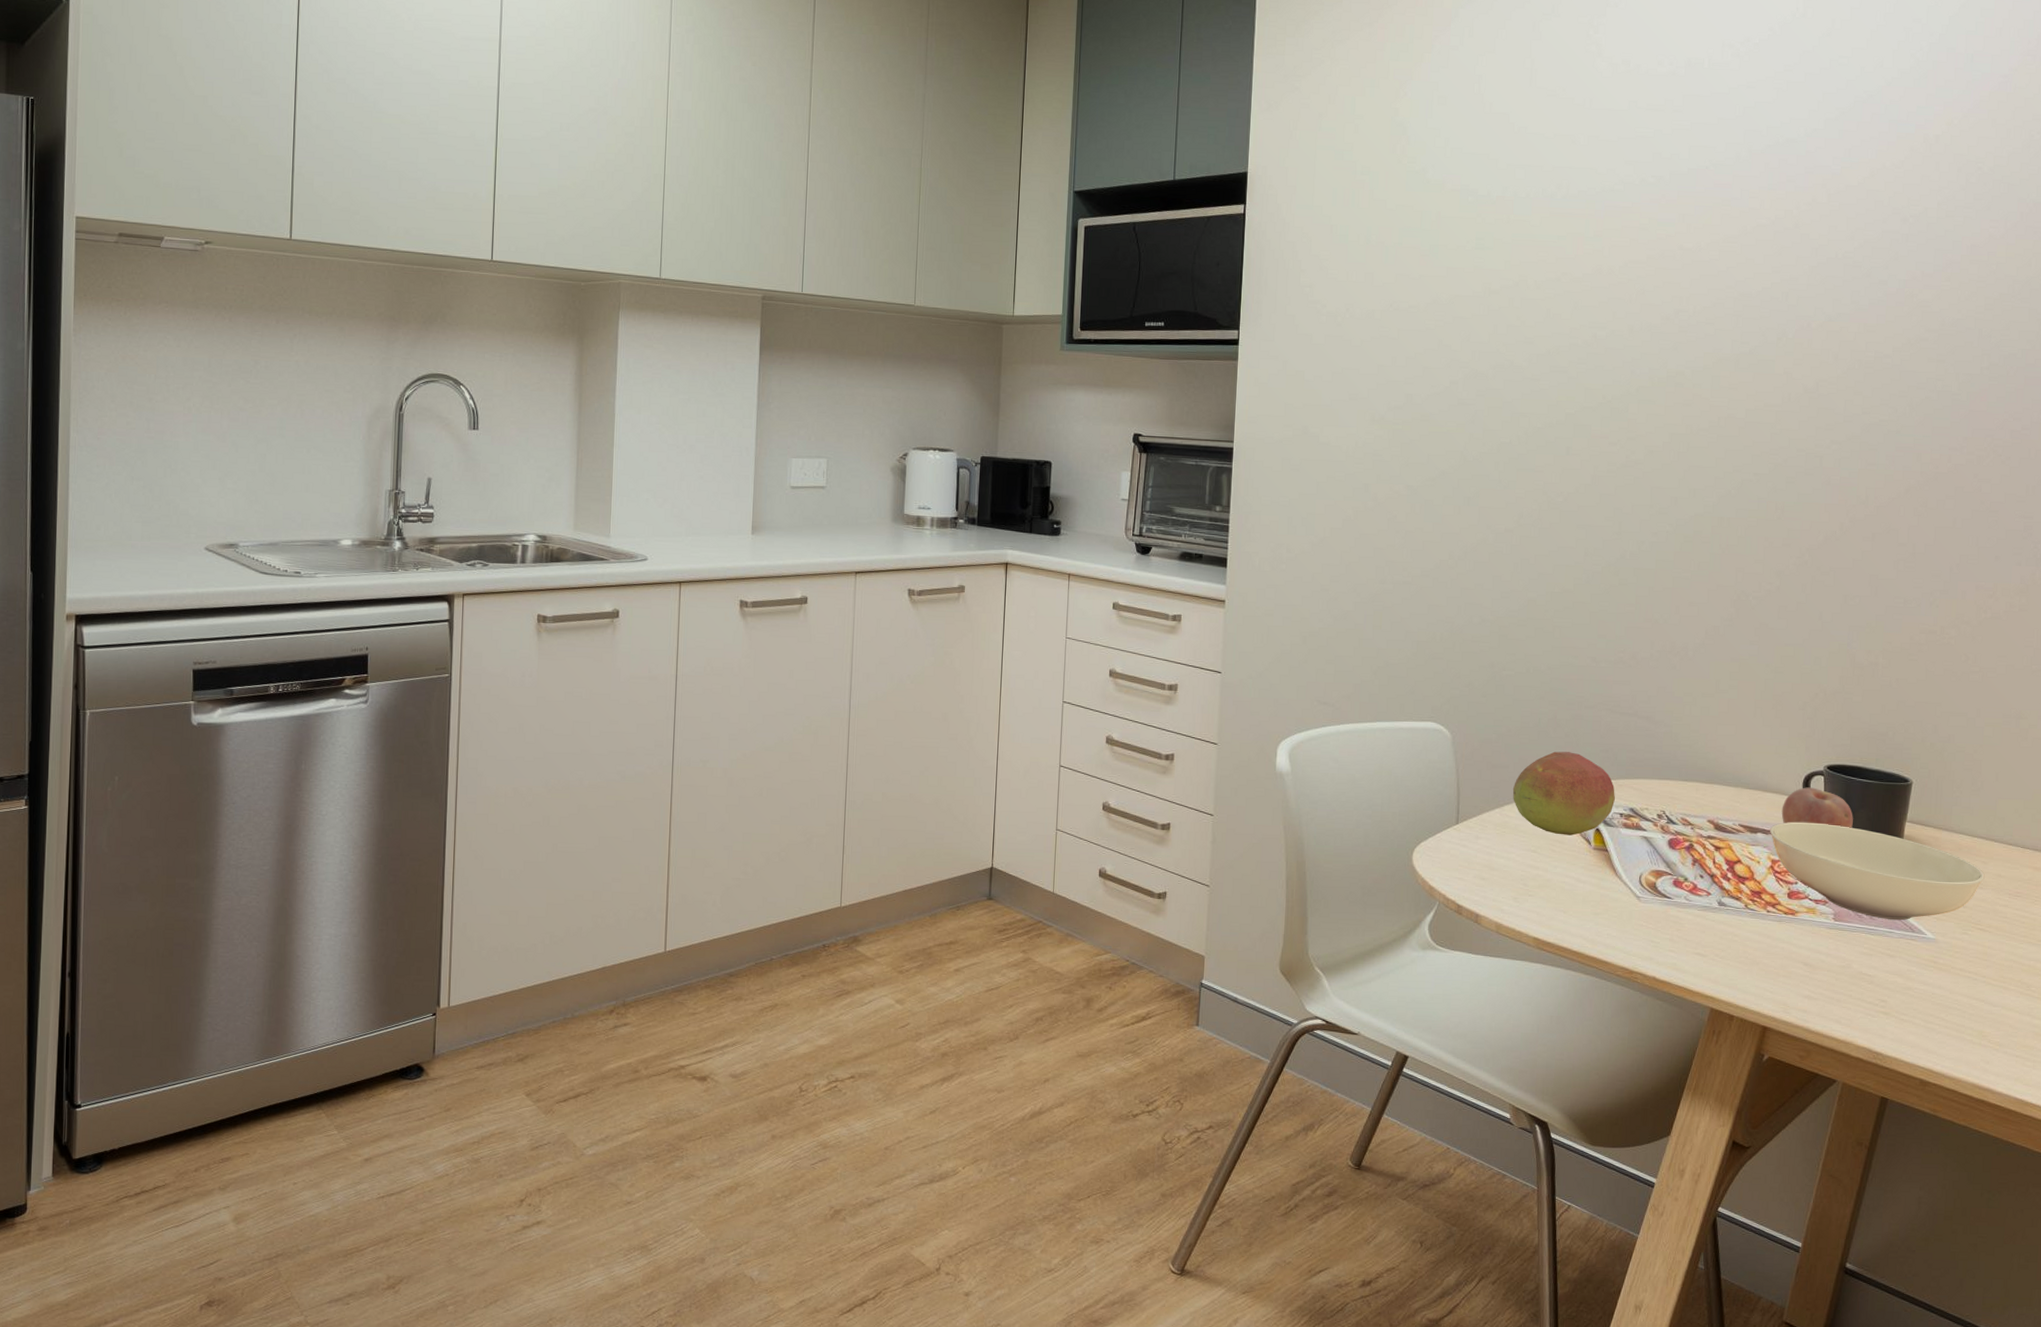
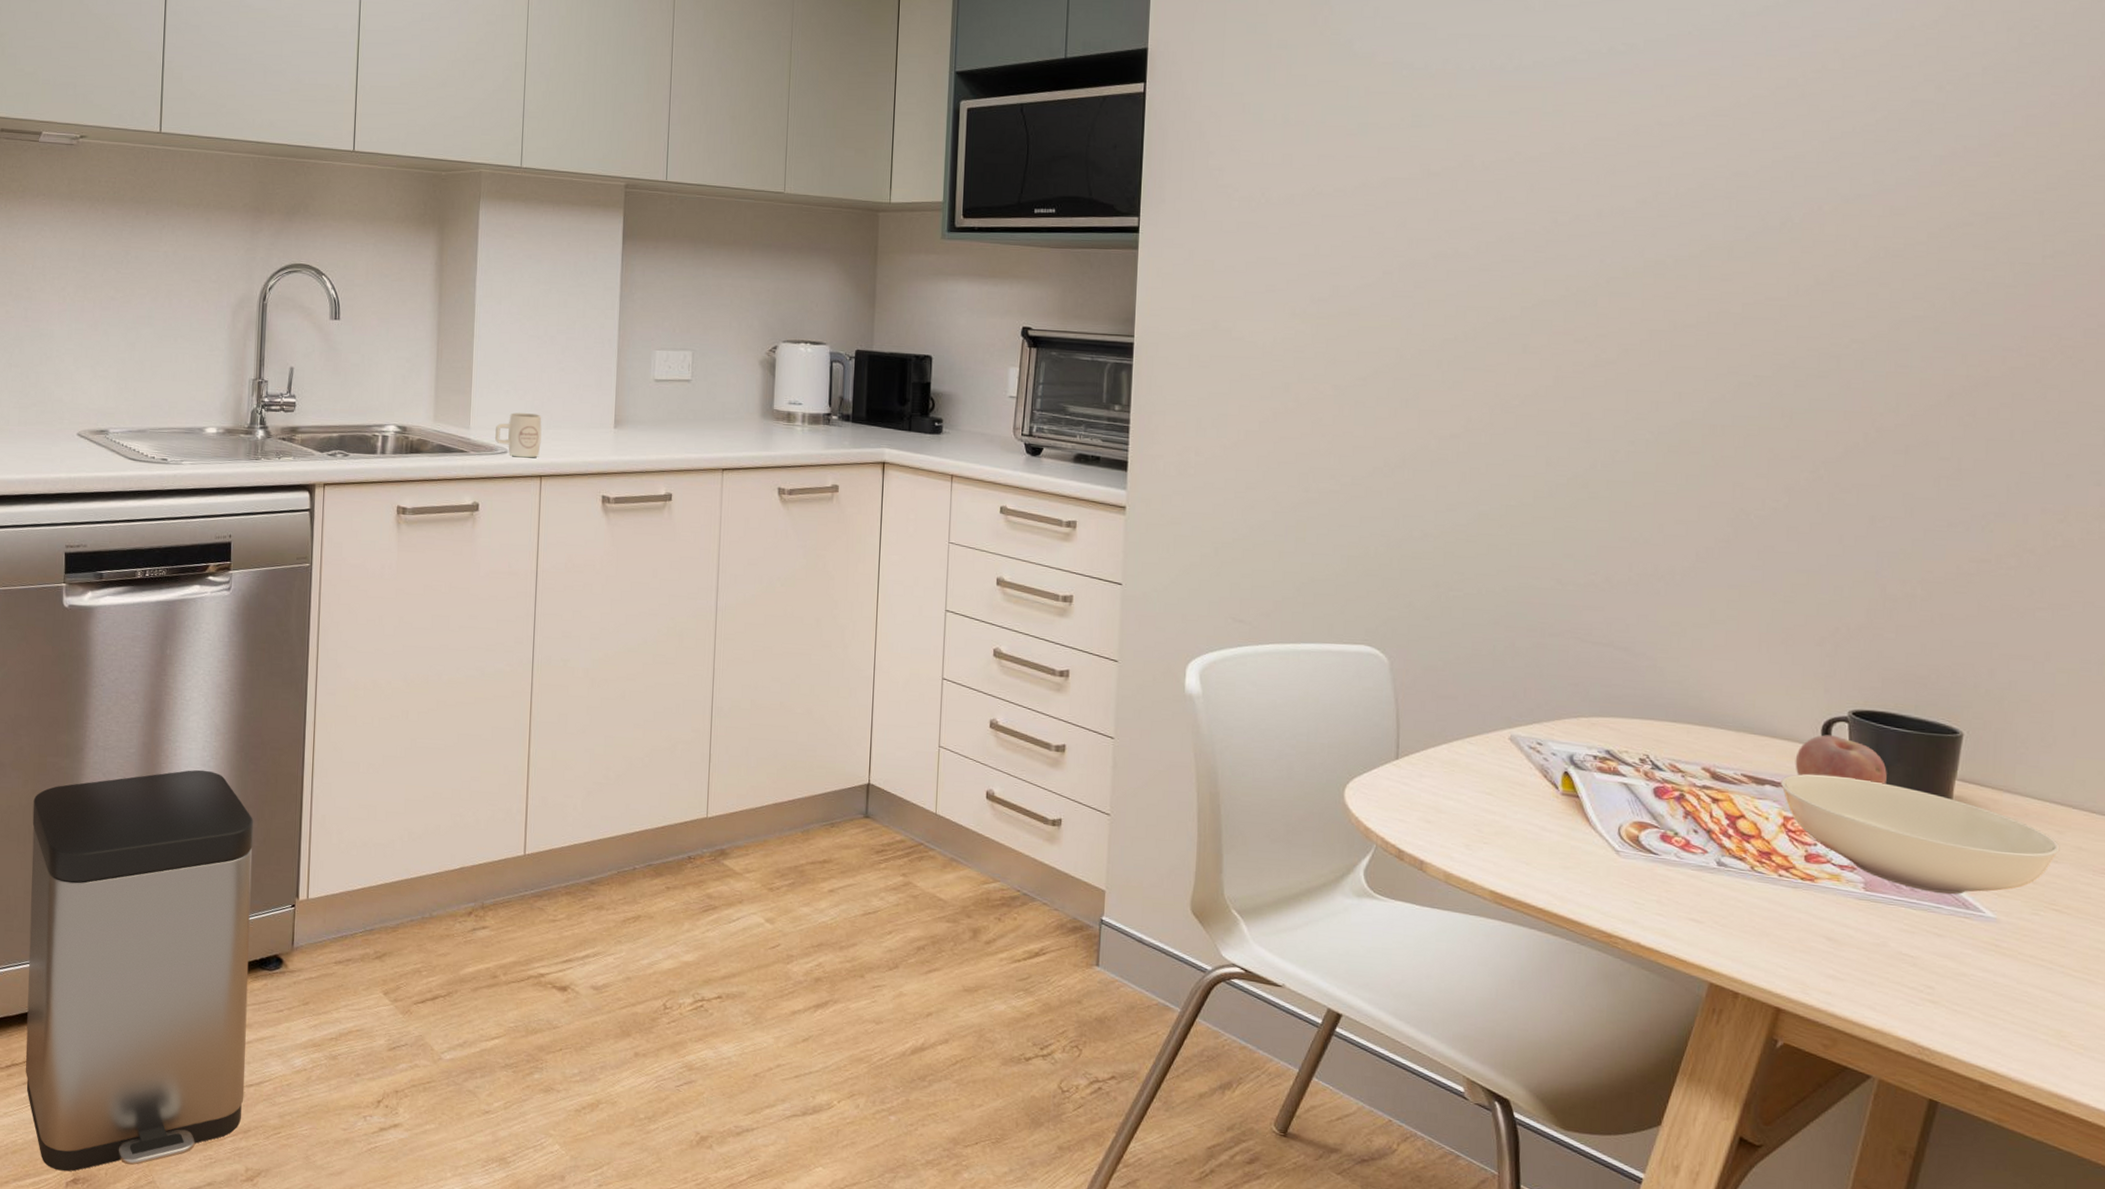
pedal bin: none [155,884,394,1295] -> present [25,769,254,1172]
mug: none [635,520,681,565] -> present [495,412,542,458]
fruit: present [1512,751,1615,836] -> none [1462,683,1587,778]

